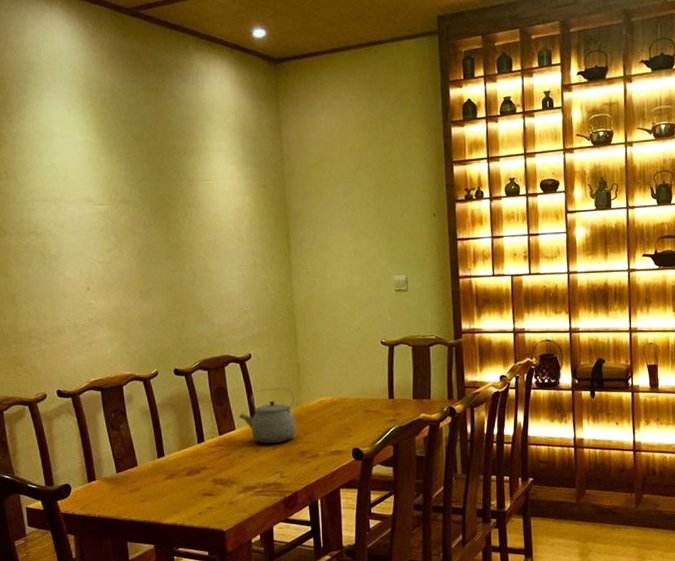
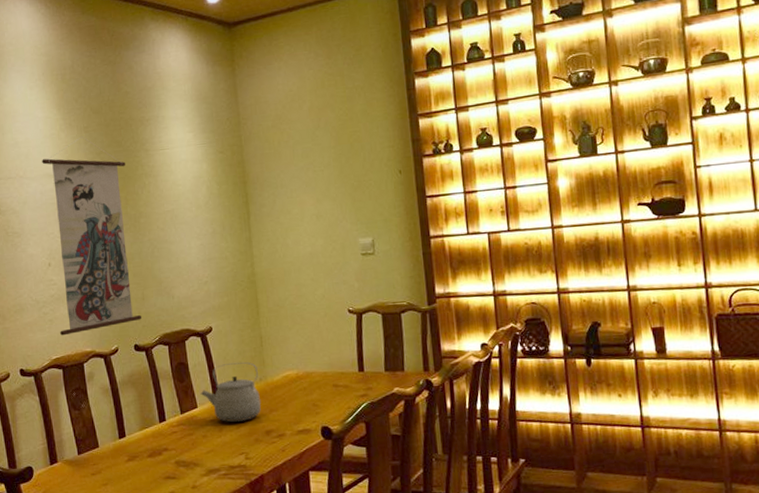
wall scroll: none [80,162,182,359] -> present [42,136,141,336]

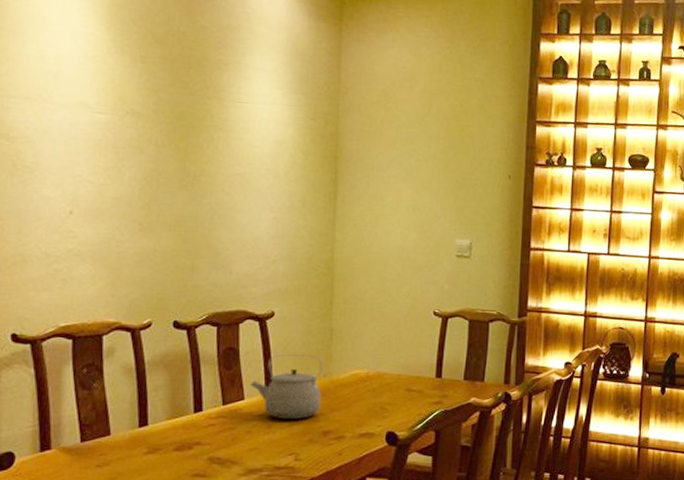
wall scroll: present [42,136,141,336] -> none [75,66,192,300]

